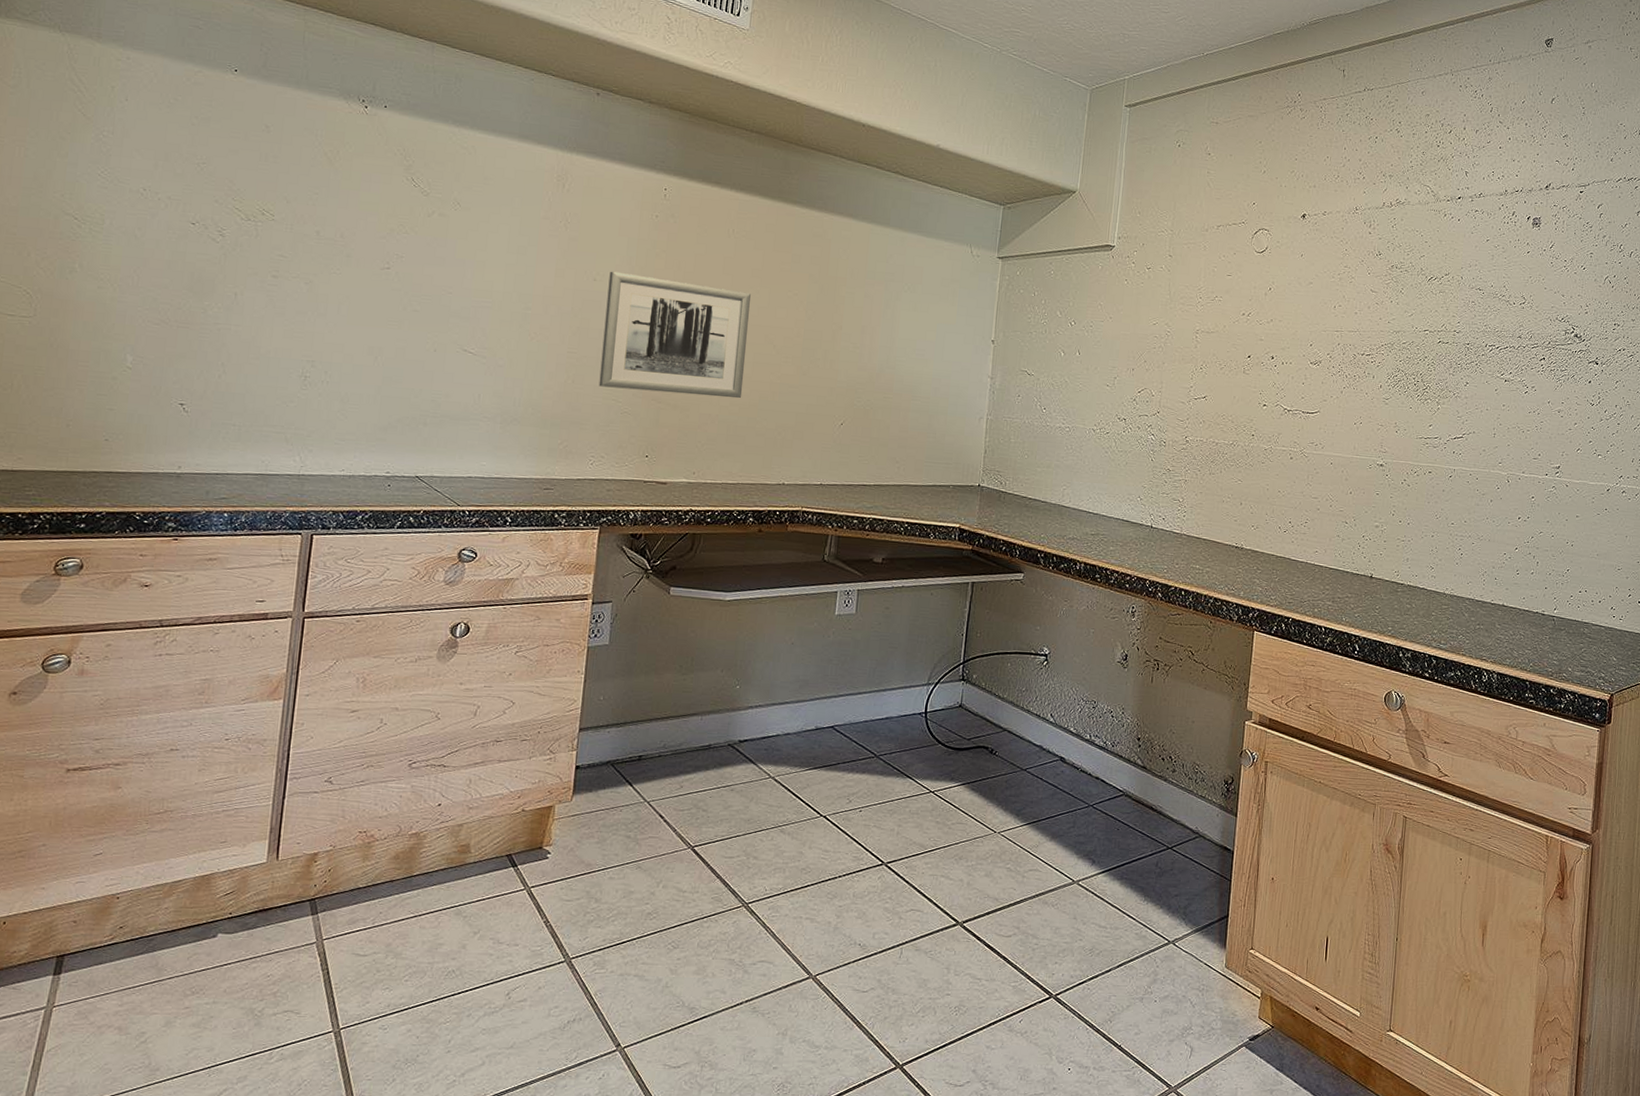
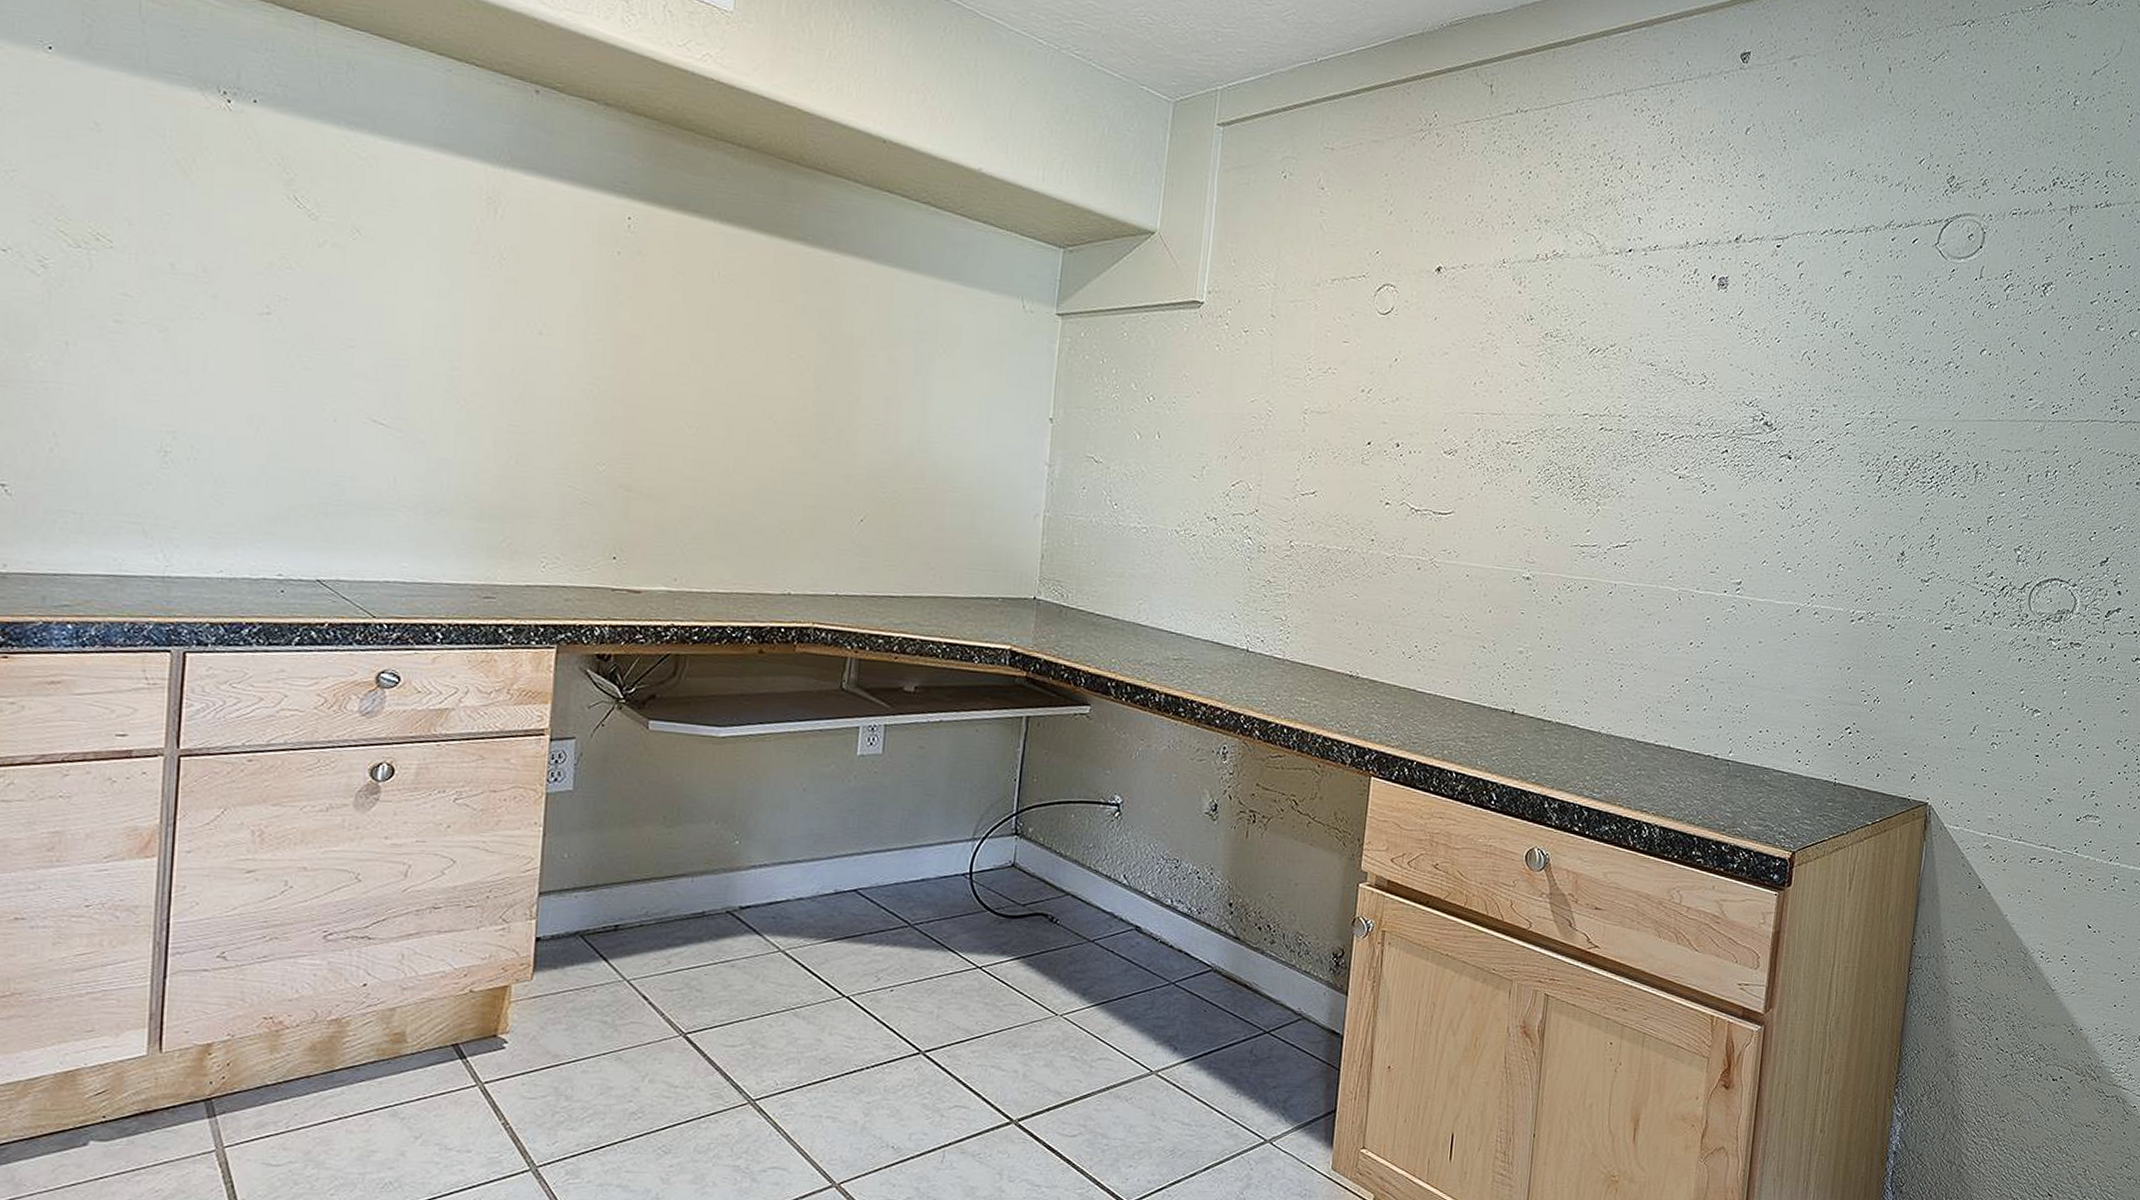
wall art: present [598,271,751,399] -> none [550,322,743,487]

